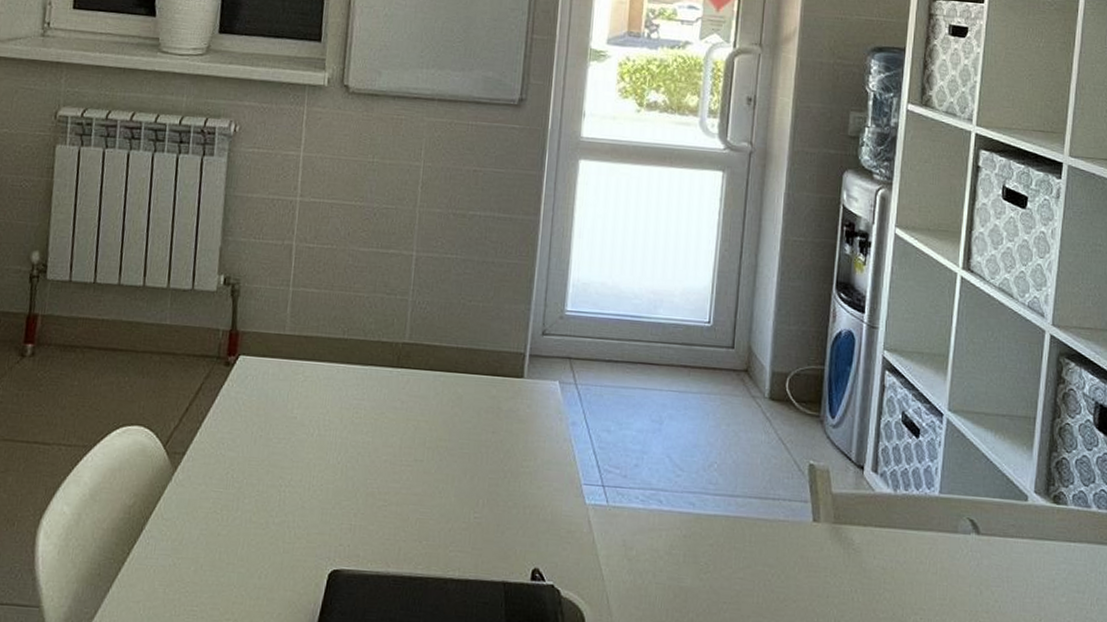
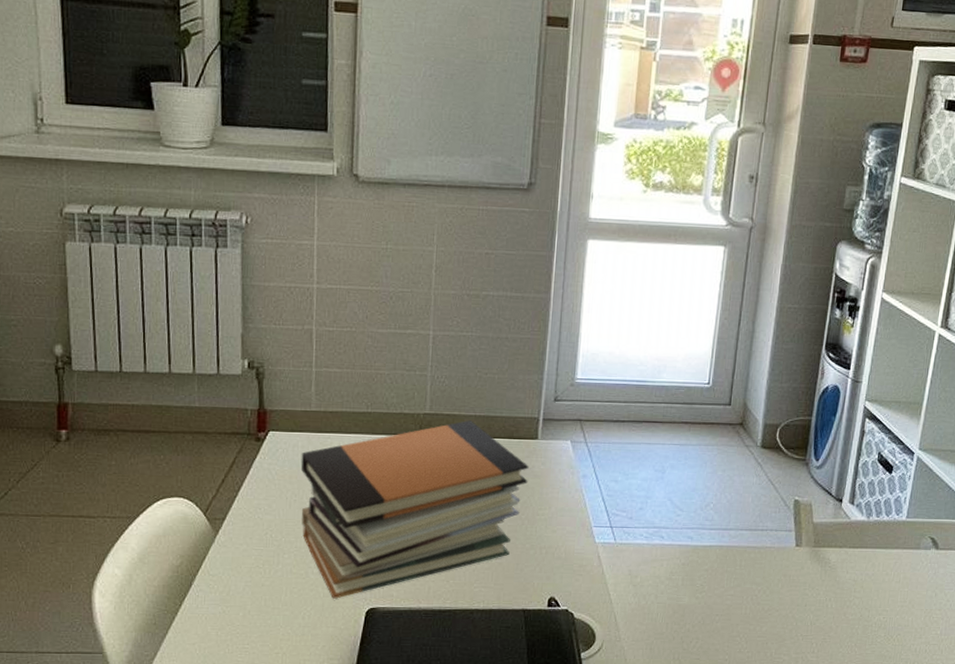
book stack: none [266,352,513,556] -> present [300,420,529,599]

